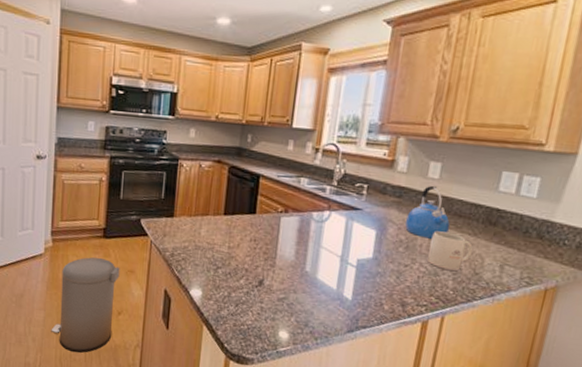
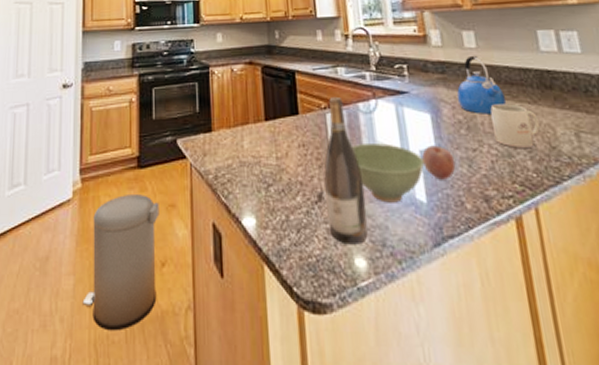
wine bottle: none [263,203,302,322] -> present [323,96,368,245]
bowl: none [298,246,360,296] -> present [352,143,425,203]
fruit: none [357,256,387,285] -> present [422,145,456,180]

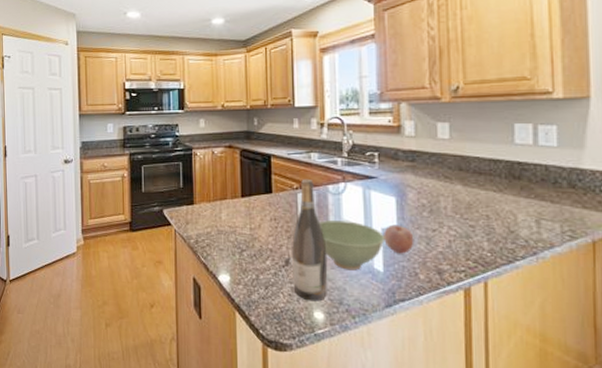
pedal bin: present [82,194,160,331] -> none [88,252,149,351]
kettle: present [456,56,507,114] -> none [423,147,473,200]
mug: present [490,104,540,149] -> none [454,191,503,232]

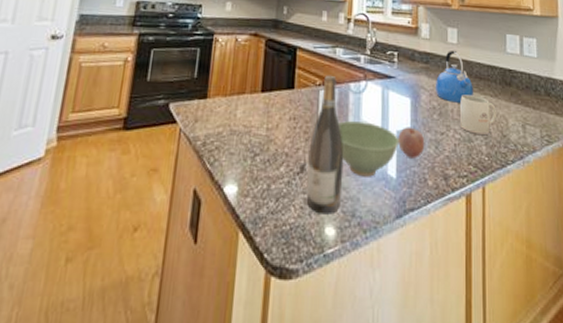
kettle: none [423,147,473,200] -> present [435,51,474,103]
mug: none [454,191,503,232] -> present [459,95,497,136]

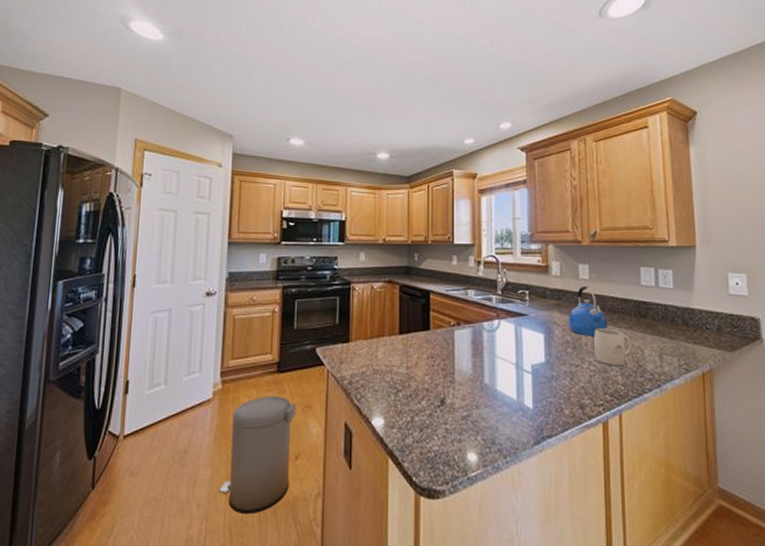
pedal bin: none [38,156,141,298] -> present [219,396,296,515]
wine bottle: present [306,75,344,215] -> none [448,315,482,442]
bowl: present [338,121,400,177] -> none [474,358,535,408]
fruit: present [398,127,425,159] -> none [533,361,560,390]

